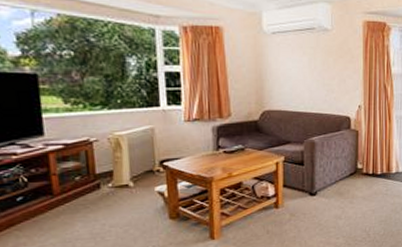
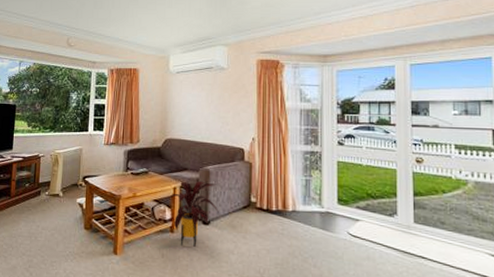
house plant: none [266,153,326,219] -> present [164,180,219,247]

